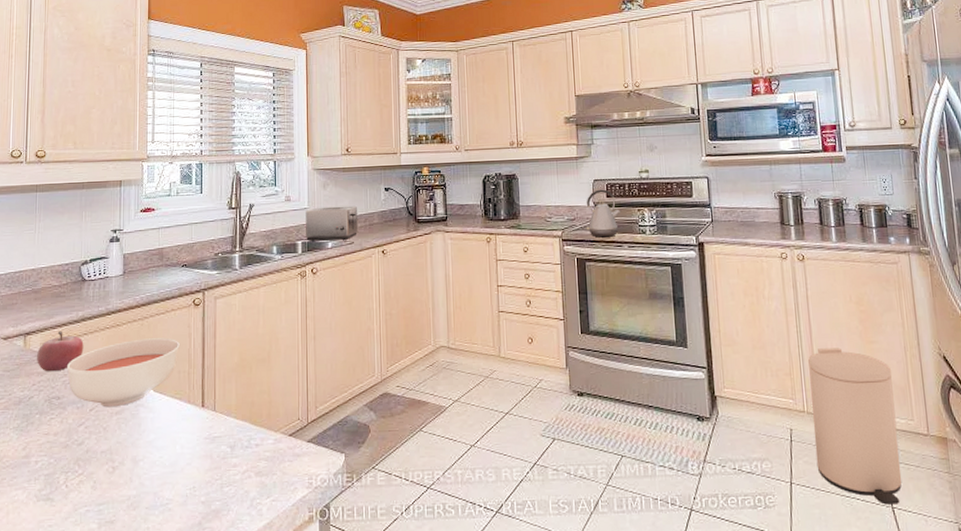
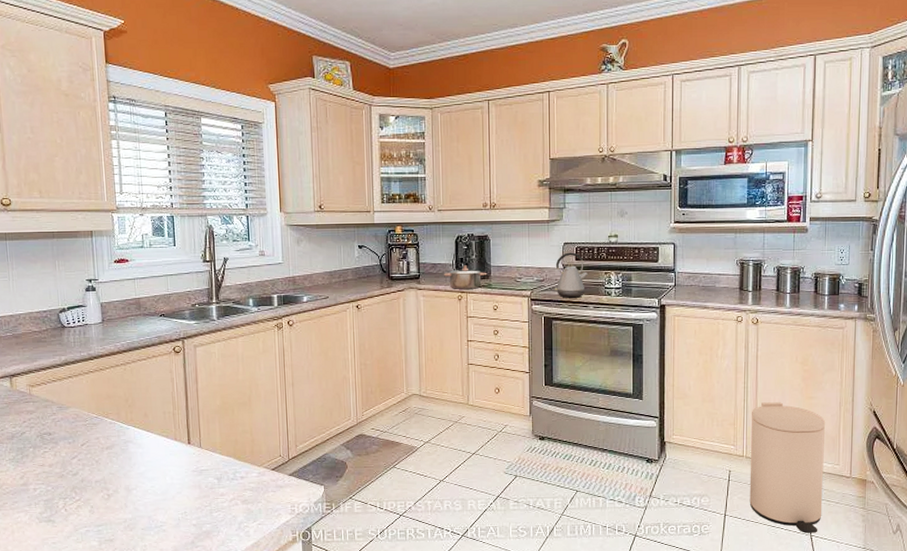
fruit: present [36,330,84,372] -> none [23,373,70,411]
bowl: present [66,338,180,408] -> none [54,382,163,443]
toaster: present [306,205,358,241] -> none [280,262,332,295]
cooking pot: none [471,205,517,231] -> present [443,265,488,289]

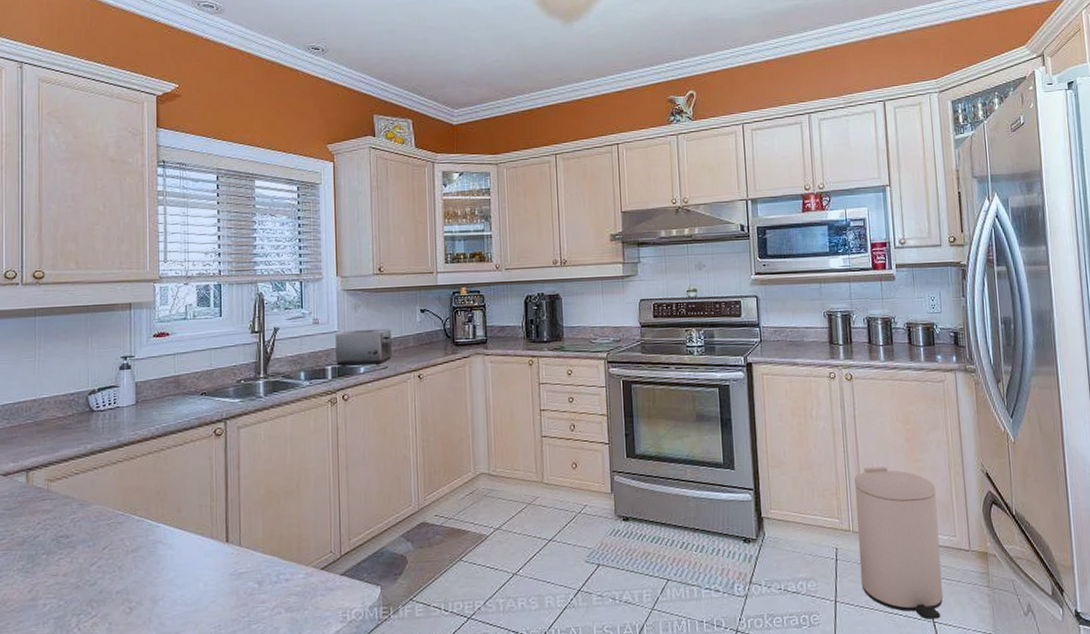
toaster: none [280,262,332,295] -> present [335,328,392,366]
cooking pot: present [443,265,488,289] -> none [512,327,560,354]
kettle: present [554,252,589,298] -> none [632,309,669,359]

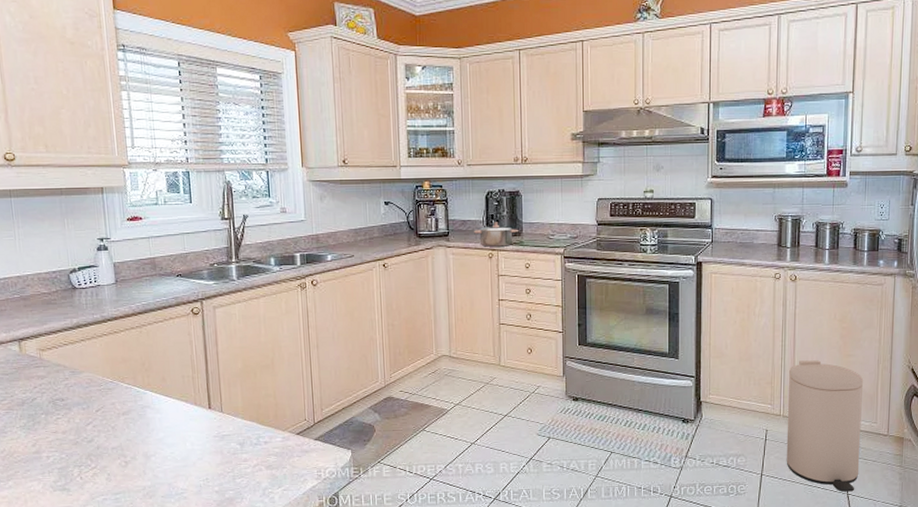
toaster: present [335,328,392,366] -> none [303,219,357,254]
cooking pot: none [512,327,560,354] -> present [473,222,519,247]

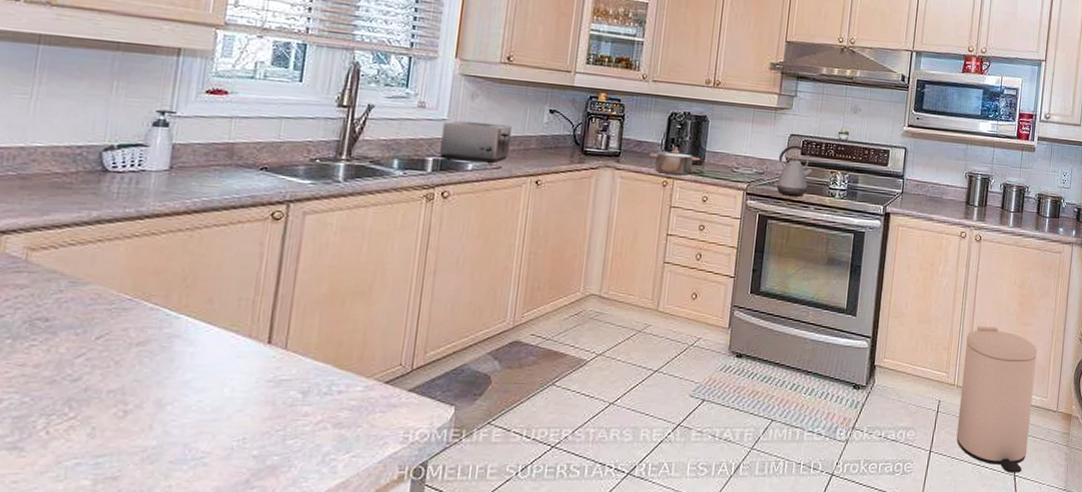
toaster: none [303,219,357,254] -> present [439,120,511,163]
kettle: none [588,208,624,255] -> present [774,145,814,197]

